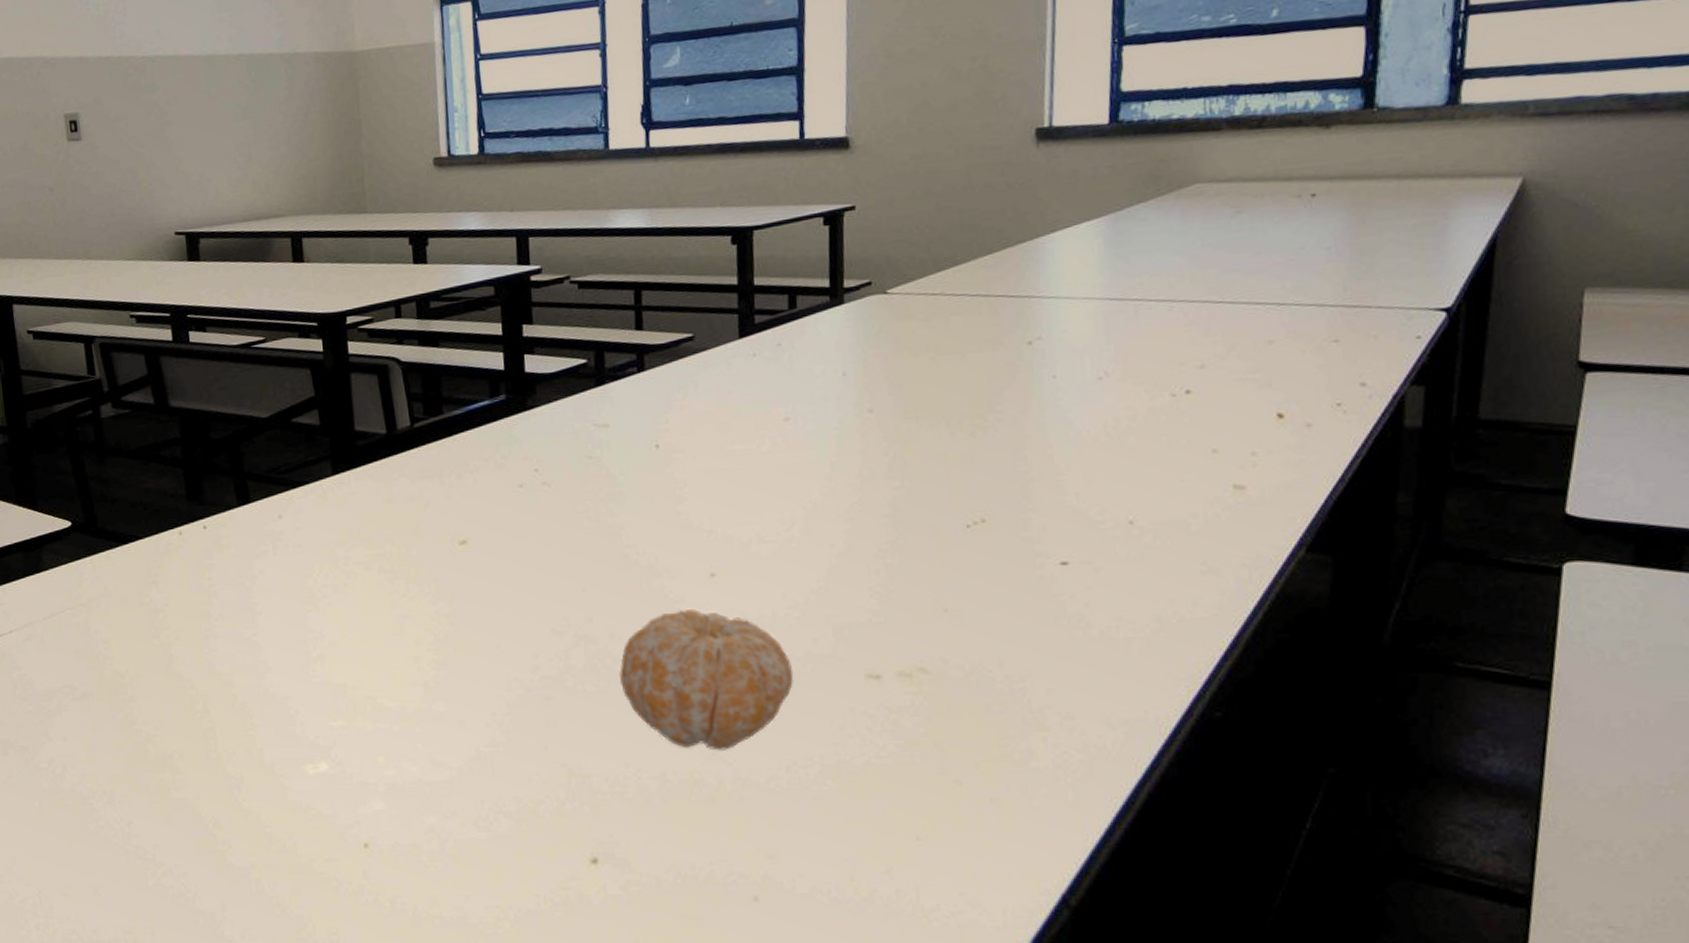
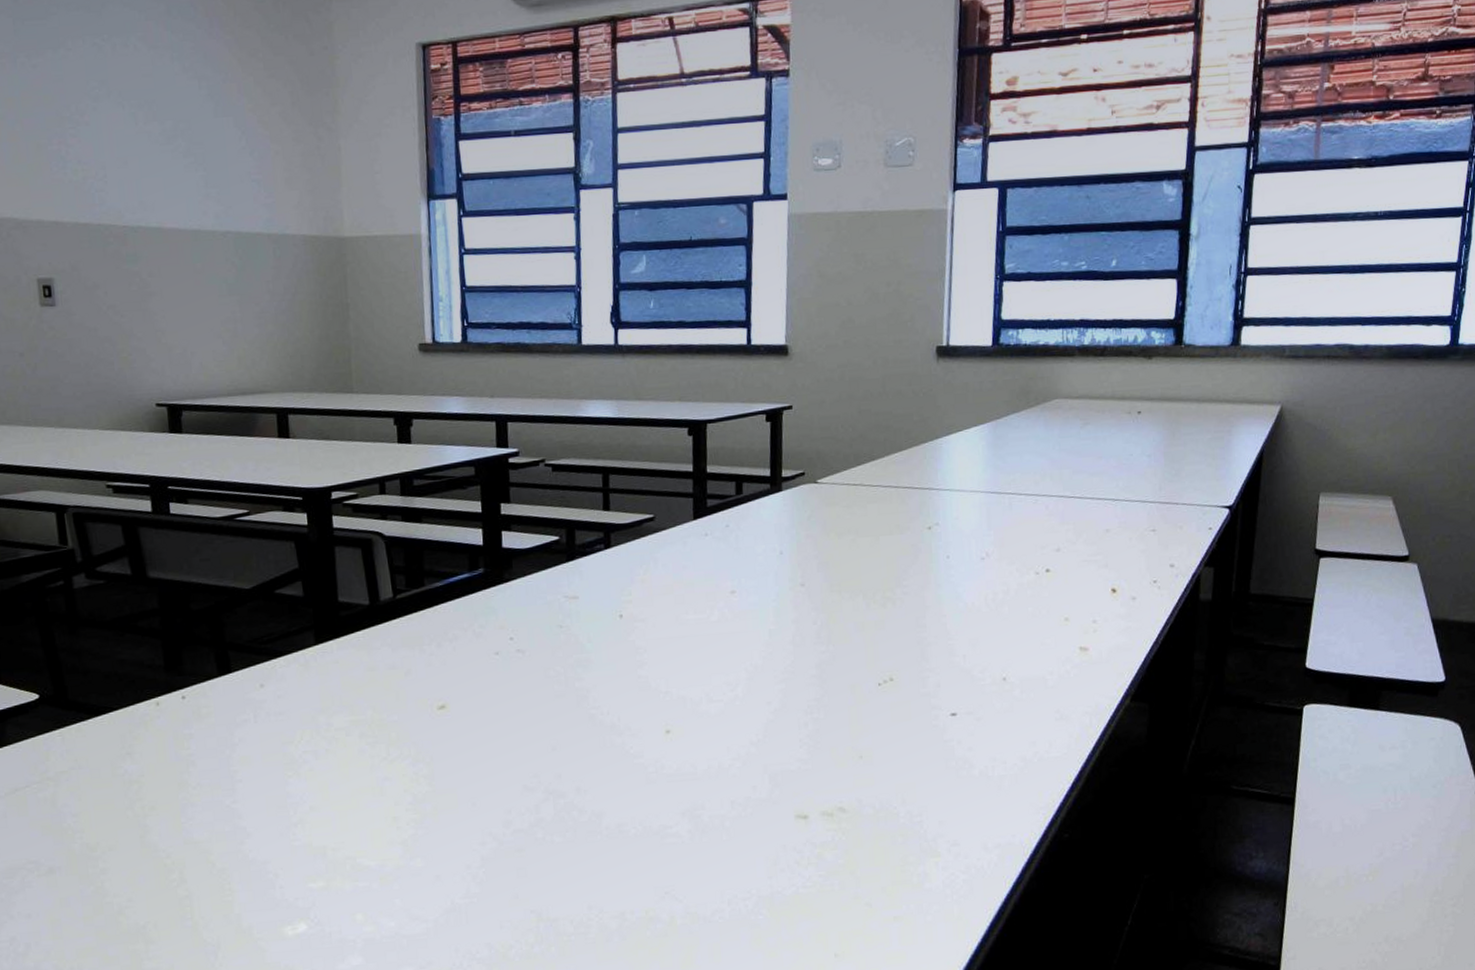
fruit: present [618,608,793,750] -> none [584,762,735,889]

